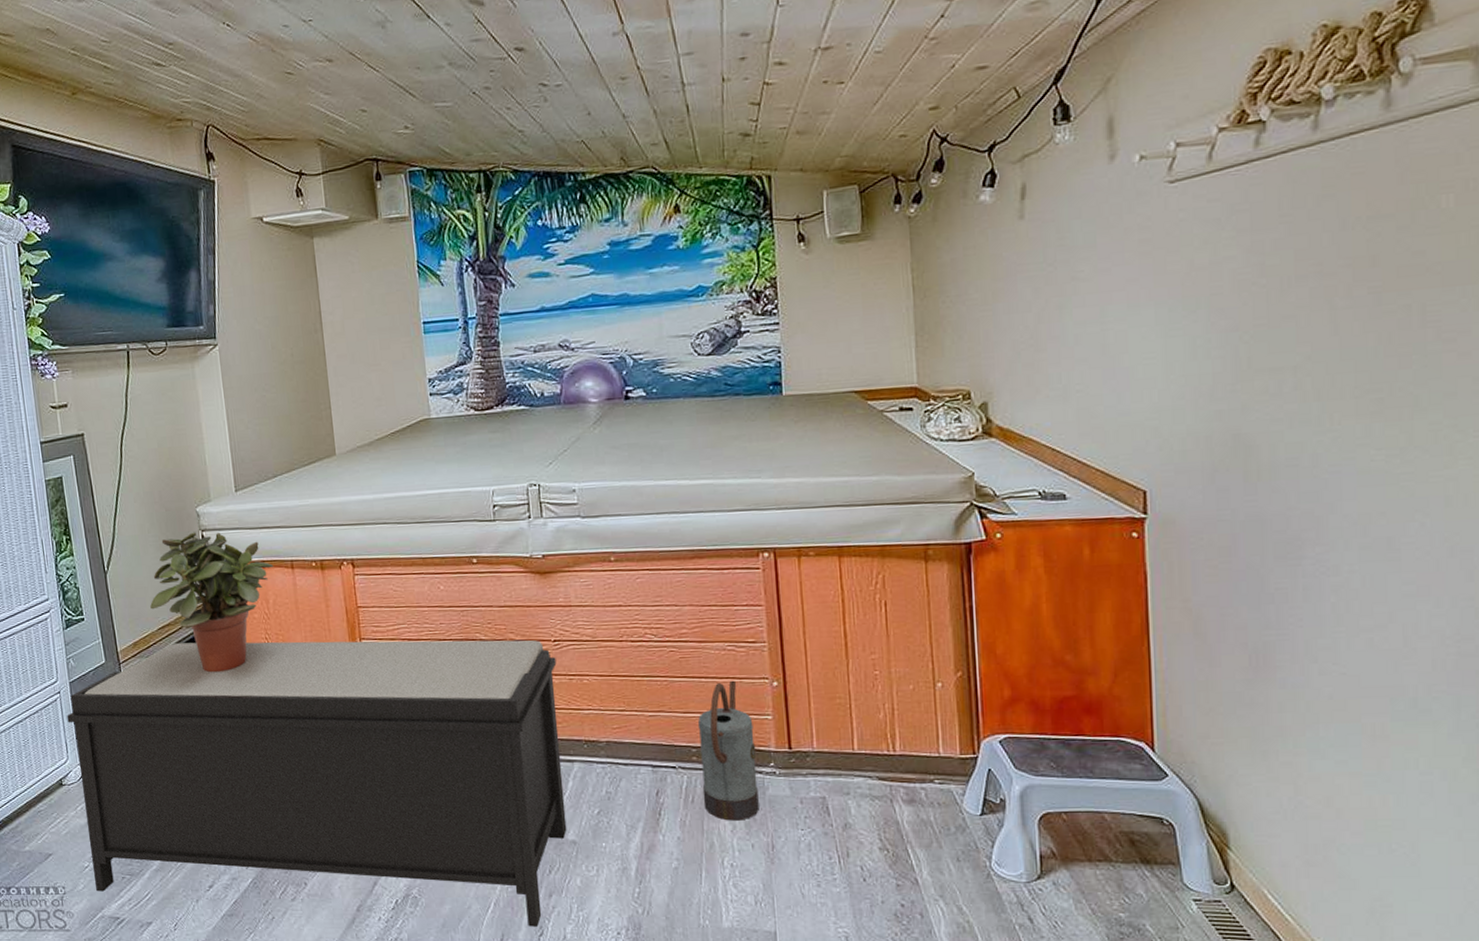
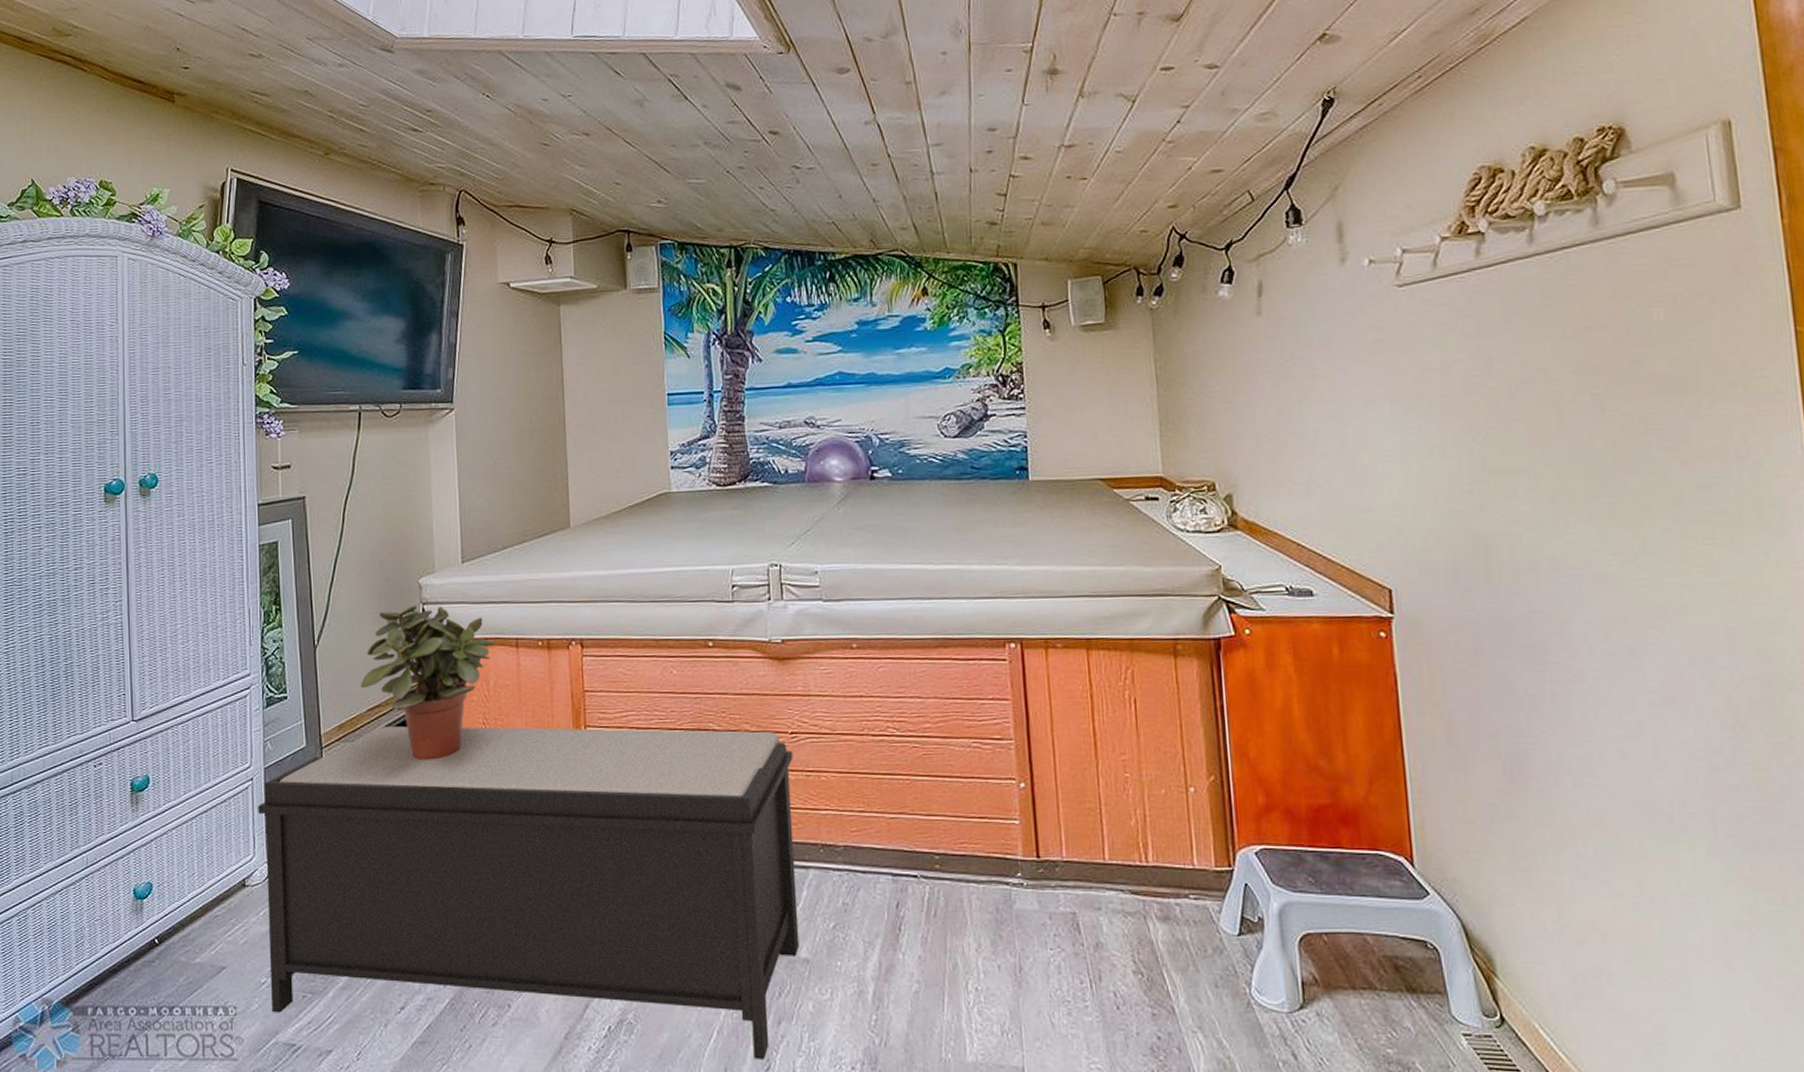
watering can: present [697,680,759,821] -> none [941,780,1006,938]

